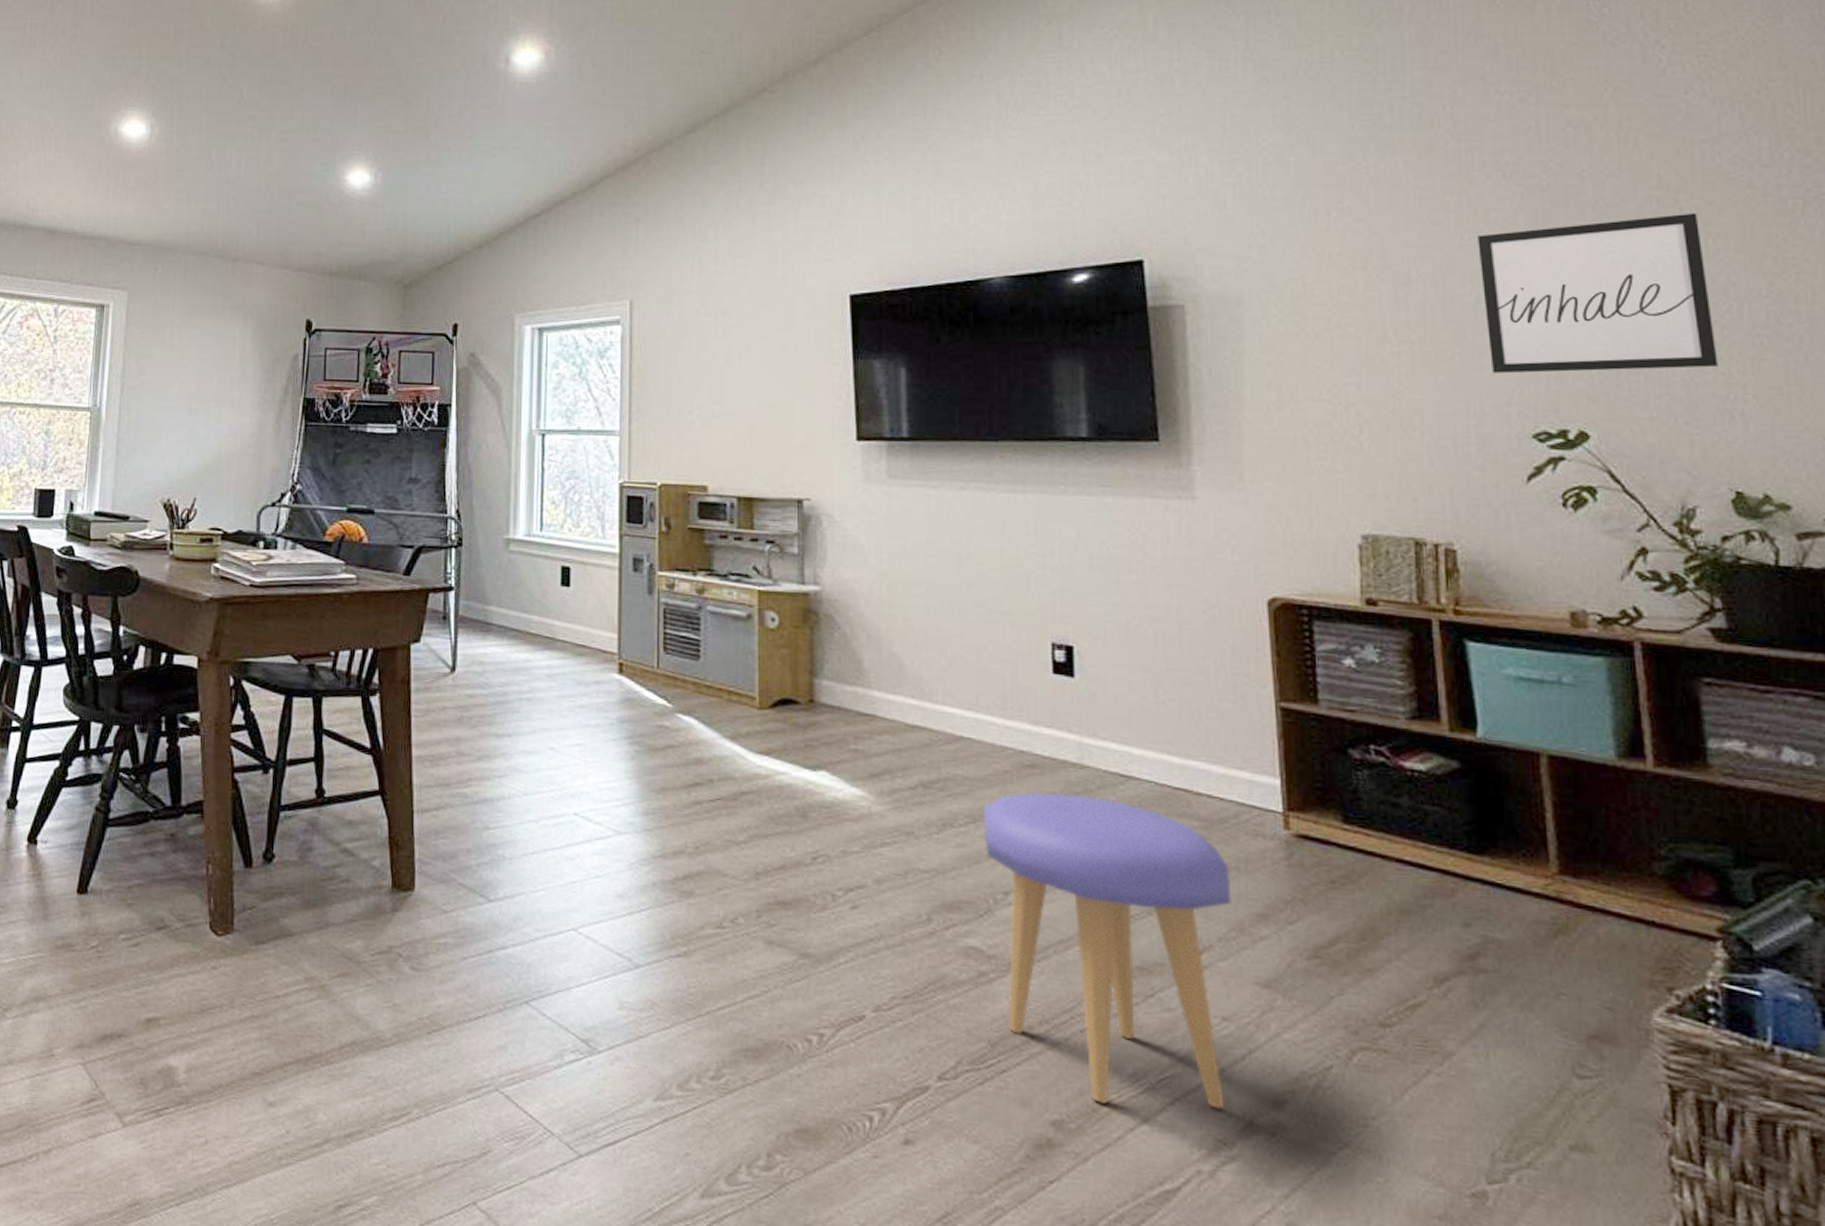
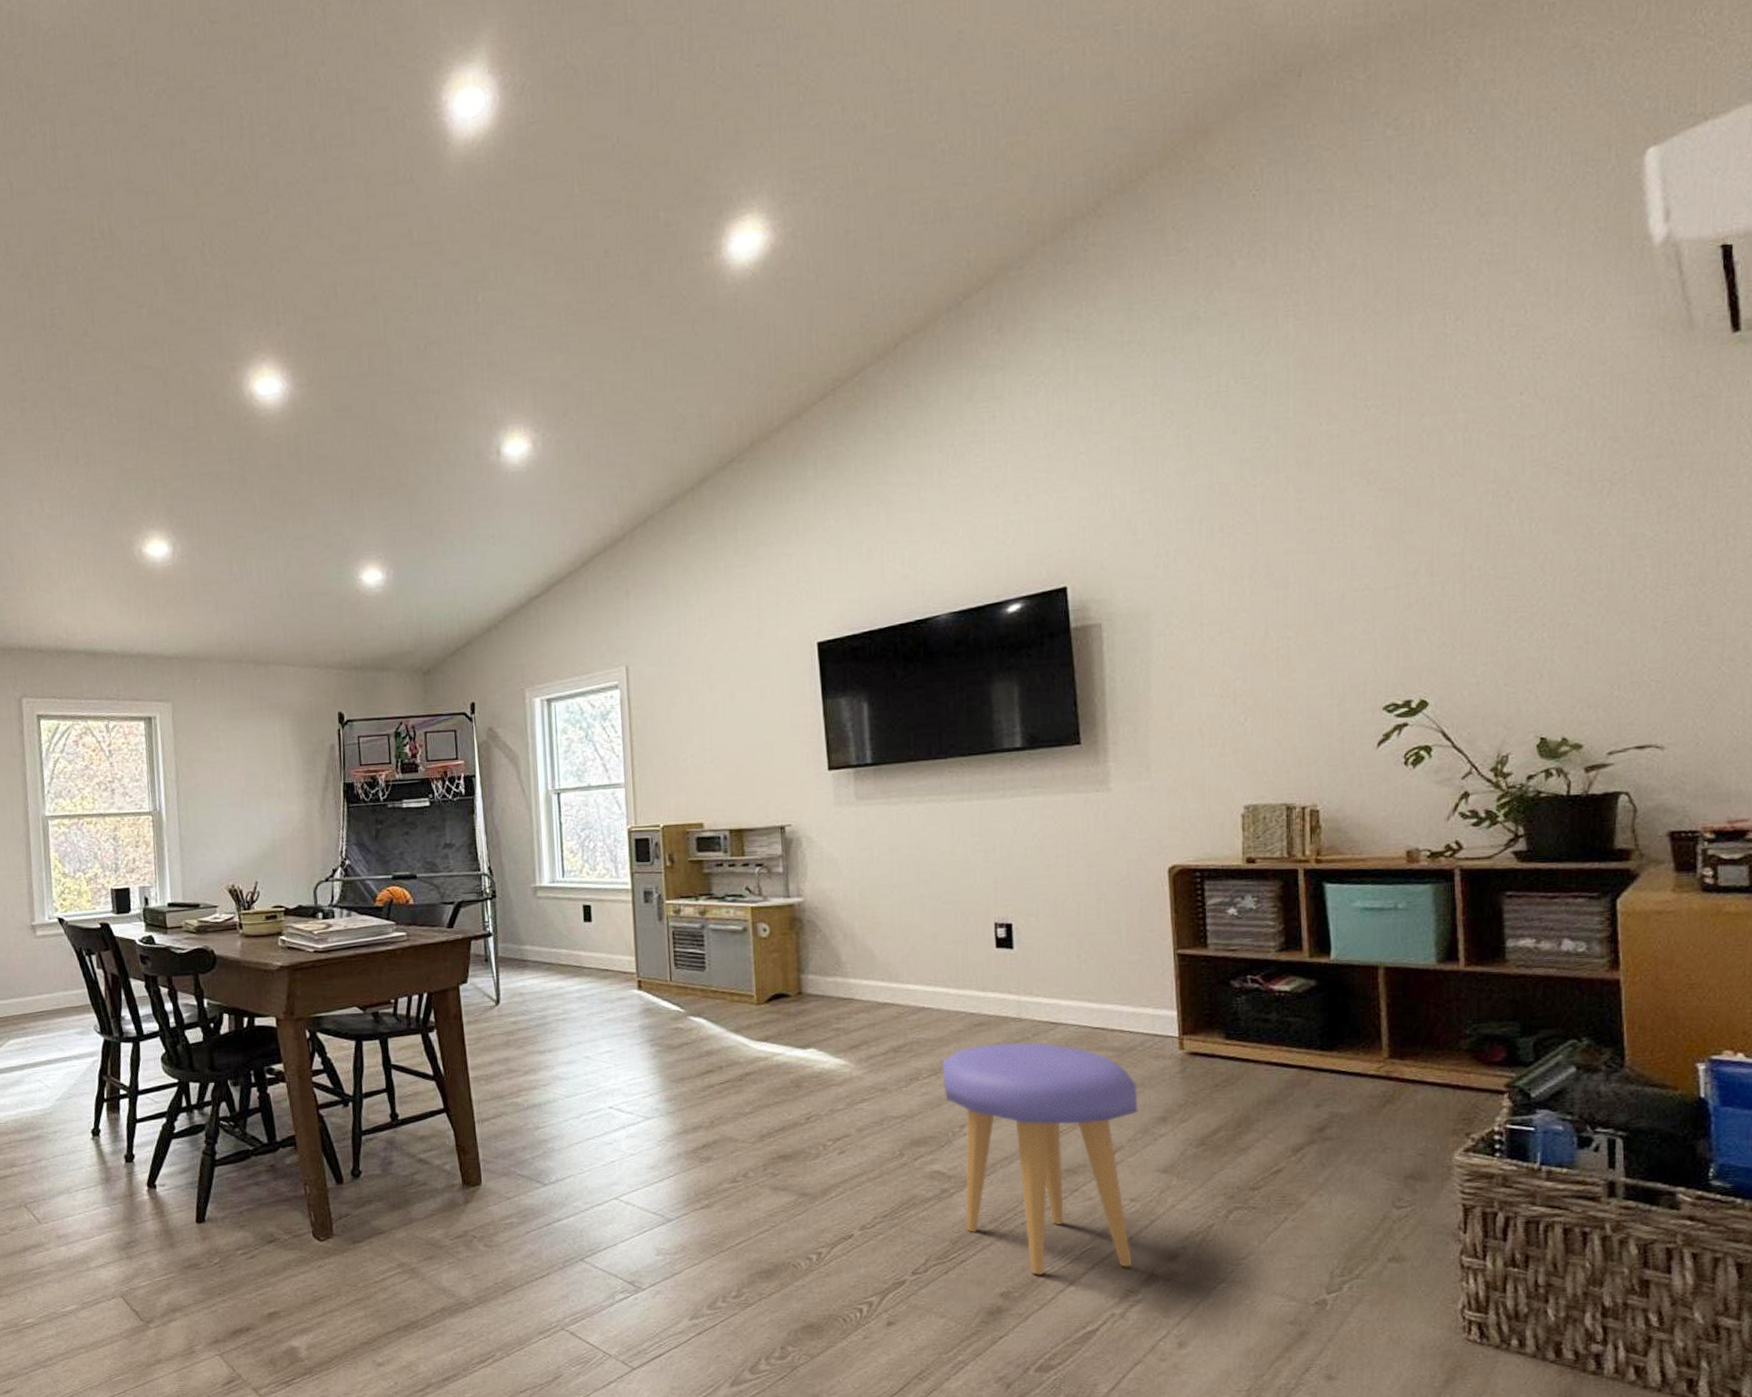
wall art: present [1478,212,1718,374] -> none [1345,501,1533,658]

